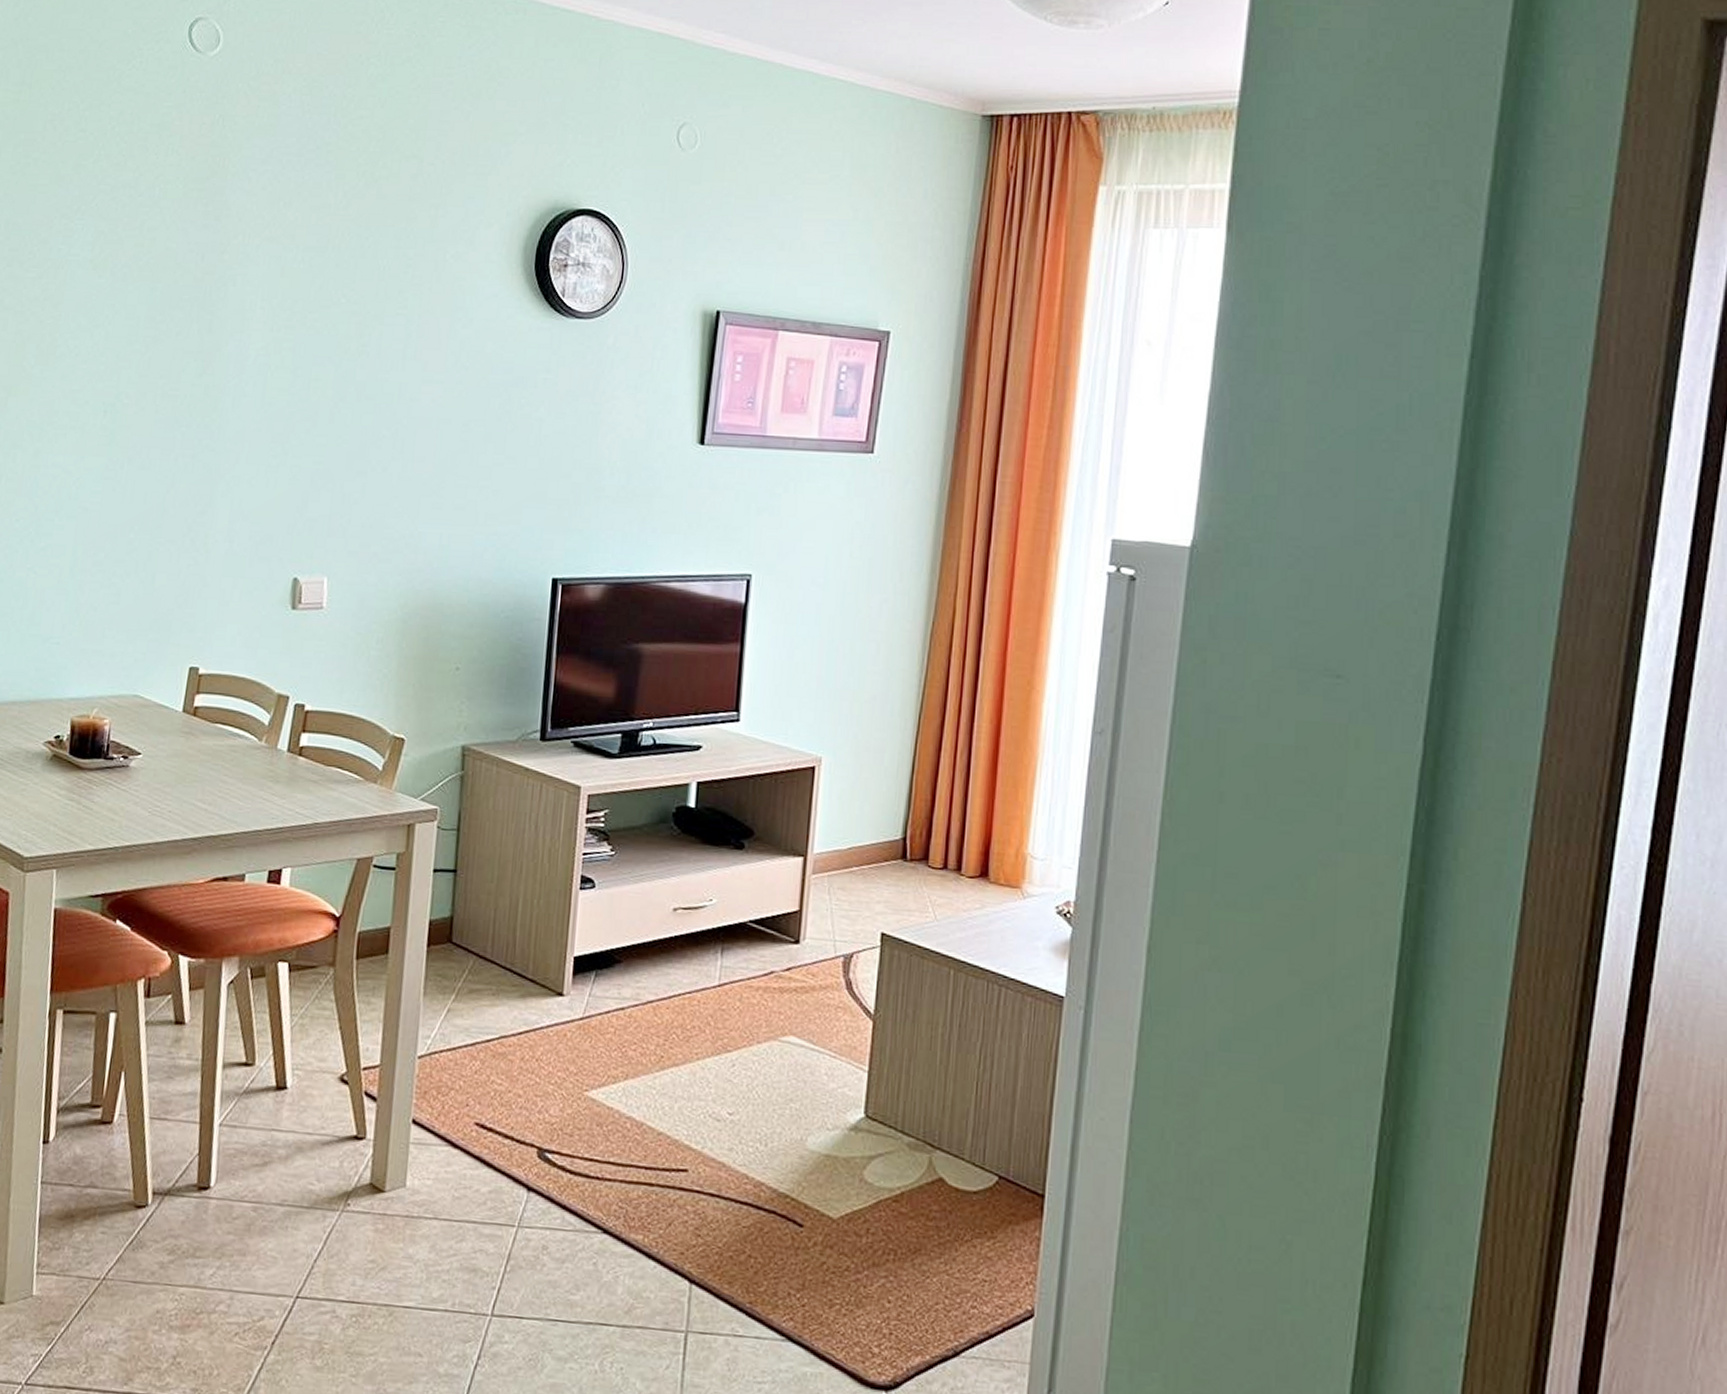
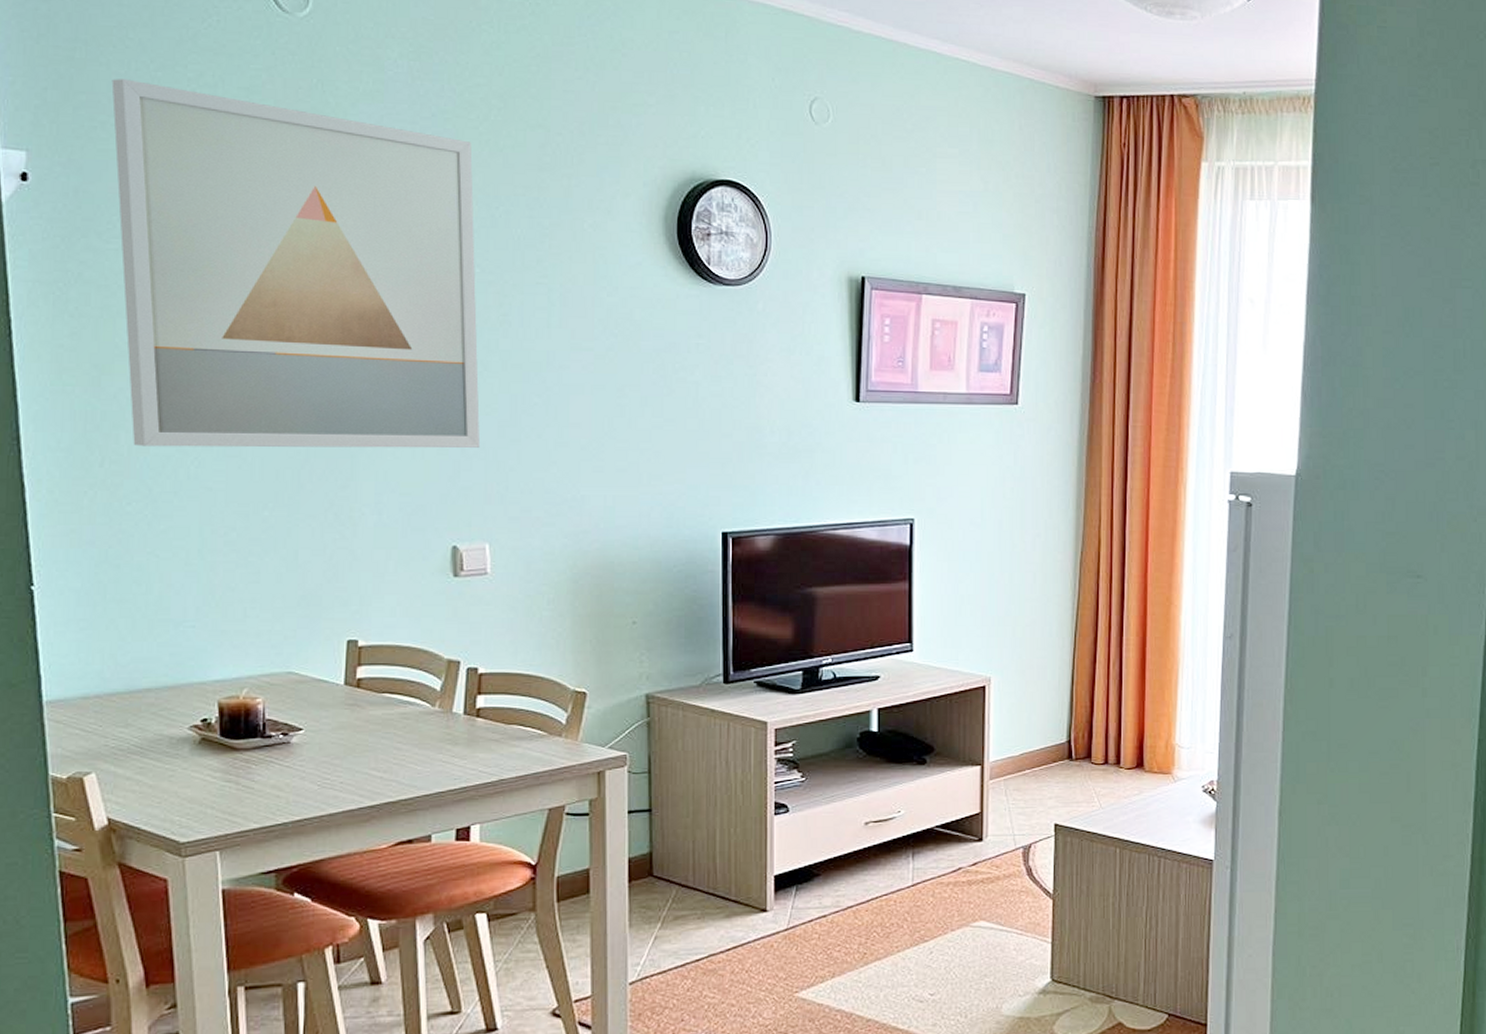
wall art: none [27,118,350,479] -> present [111,79,481,449]

